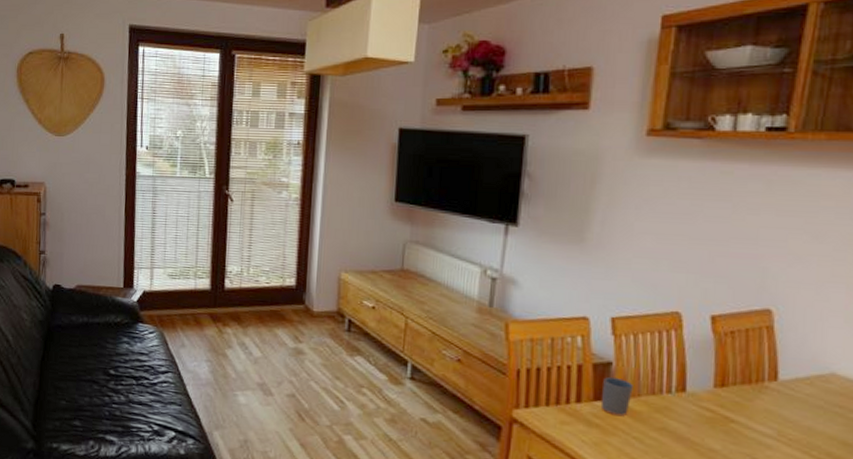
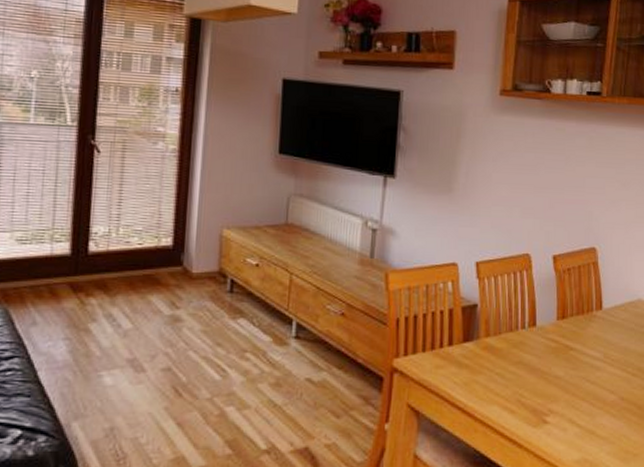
mug: present [602,377,633,416] -> none [470,319,495,354]

